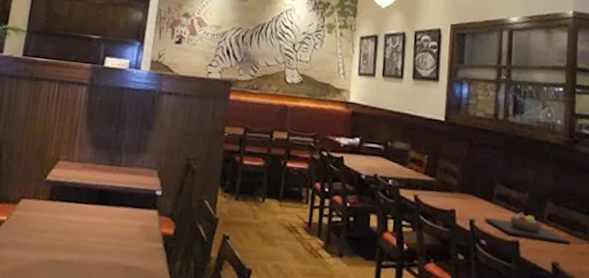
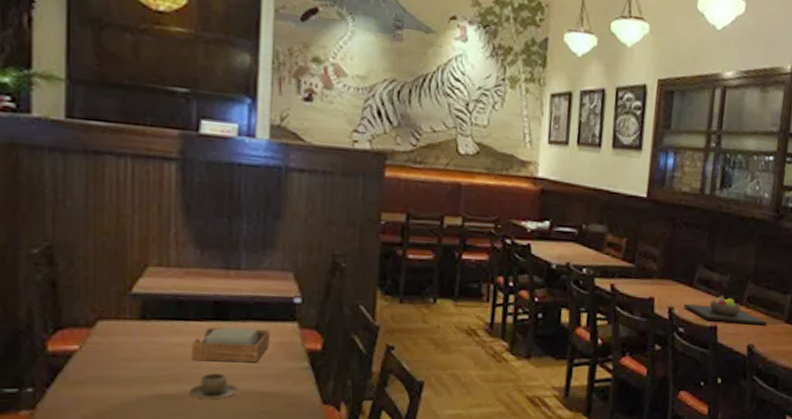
teacup: none [74,246,109,268] -> present [188,373,238,399]
napkin holder: none [79,209,137,241] -> present [191,326,270,363]

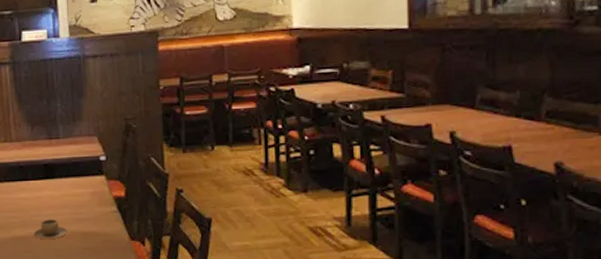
napkin holder: present [191,326,270,363] -> none [32,183,86,211]
fruit bowl: present [683,295,767,327] -> none [467,113,576,142]

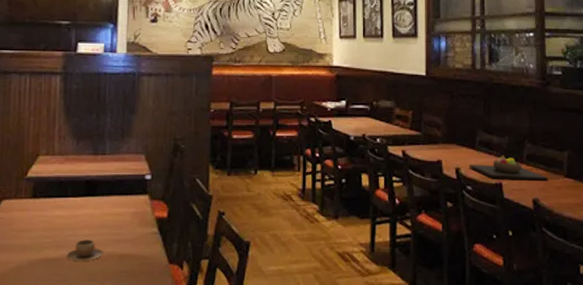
fruit bowl: none [467,113,576,142] -> present [469,155,548,182]

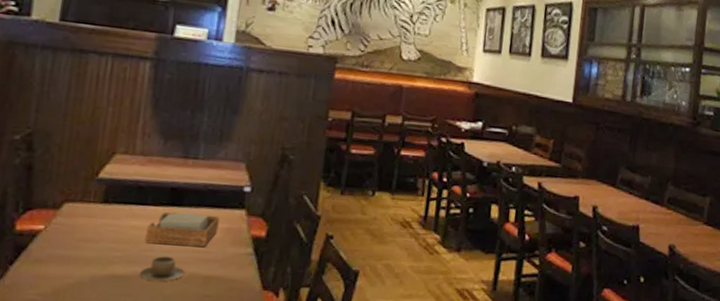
napkin holder: none [68,201,128,230] -> present [145,211,220,248]
fruit bowl: present [469,155,548,182] -> none [607,196,687,228]

